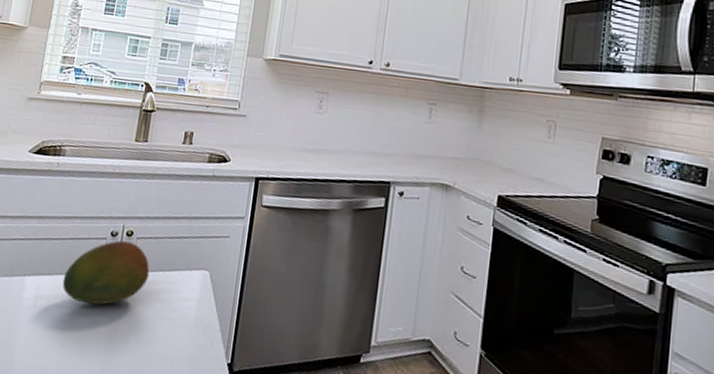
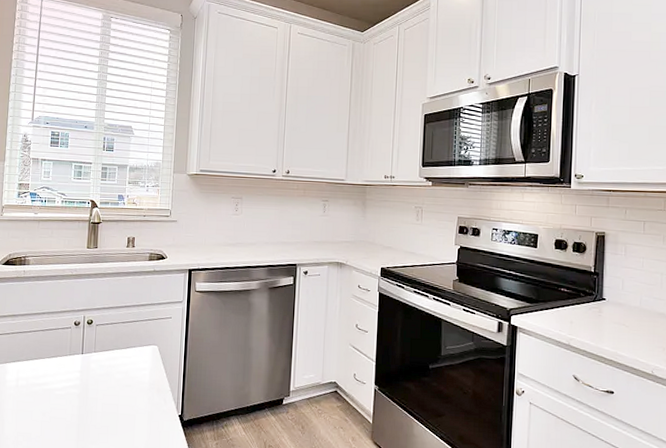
fruit: present [62,240,150,305] -> none [38,328,109,381]

